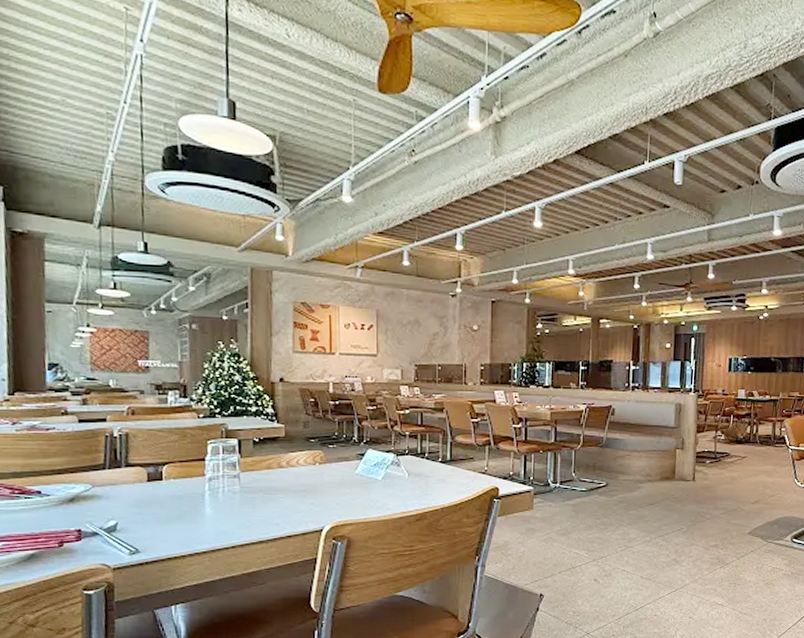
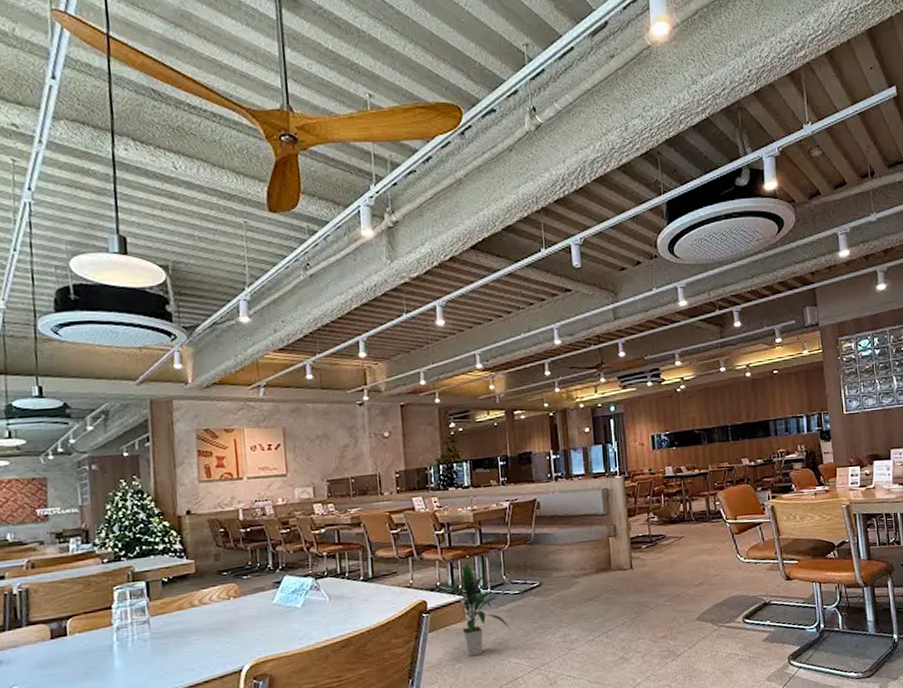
indoor plant: none [512,457,573,542] -> present [439,563,509,657]

